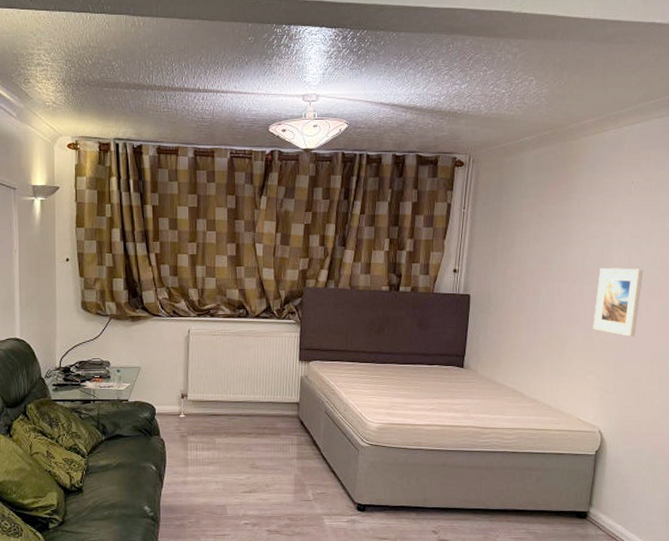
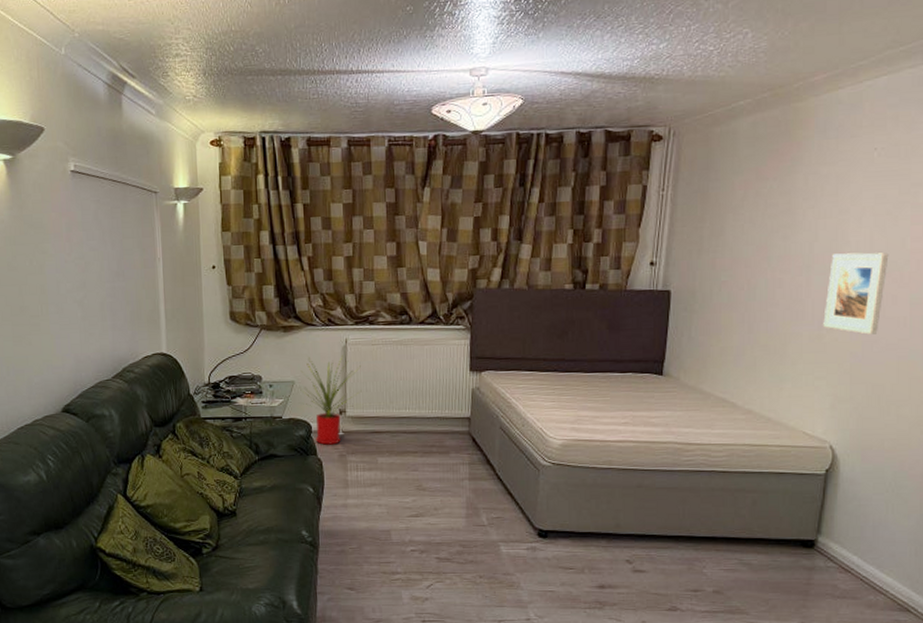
house plant: none [145,345,202,426] -> present [300,356,361,445]

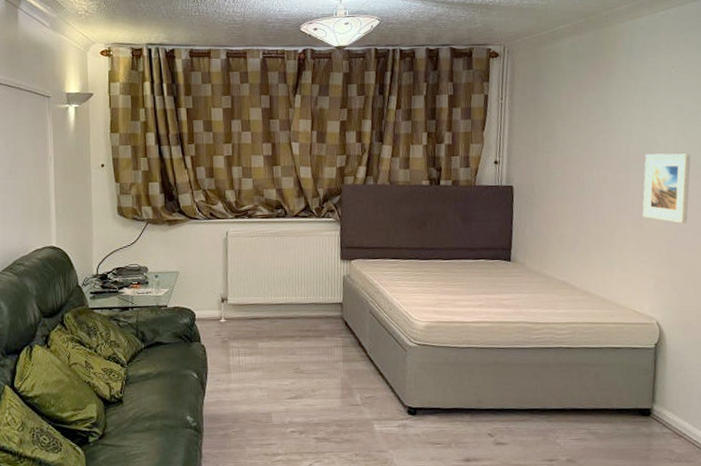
house plant: present [300,356,361,445] -> none [184,247,241,332]

